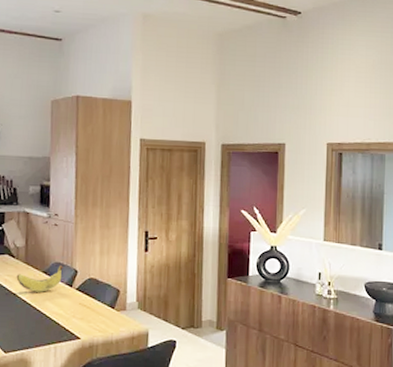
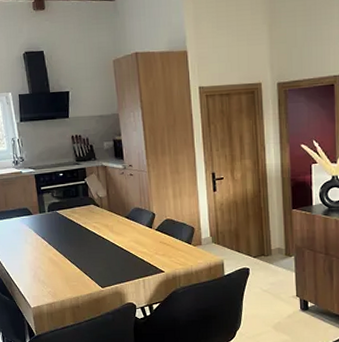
banana: present [16,265,63,292] -> none [103,210,142,235]

